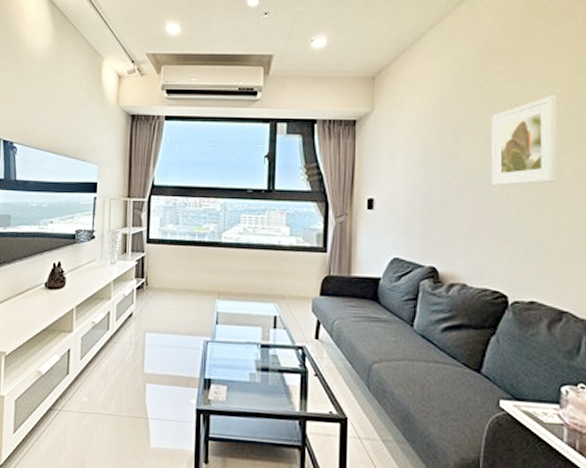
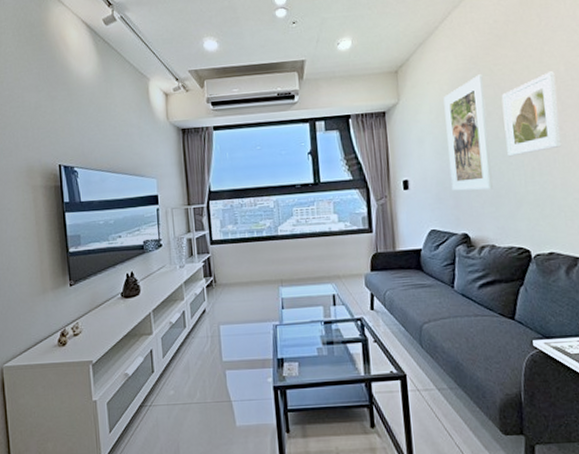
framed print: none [422,90,472,221] -> present [443,74,493,192]

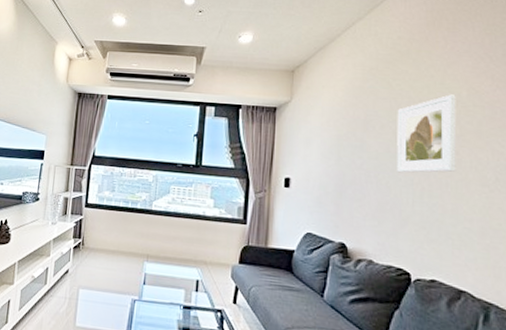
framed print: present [443,74,493,192] -> none [334,86,380,203]

